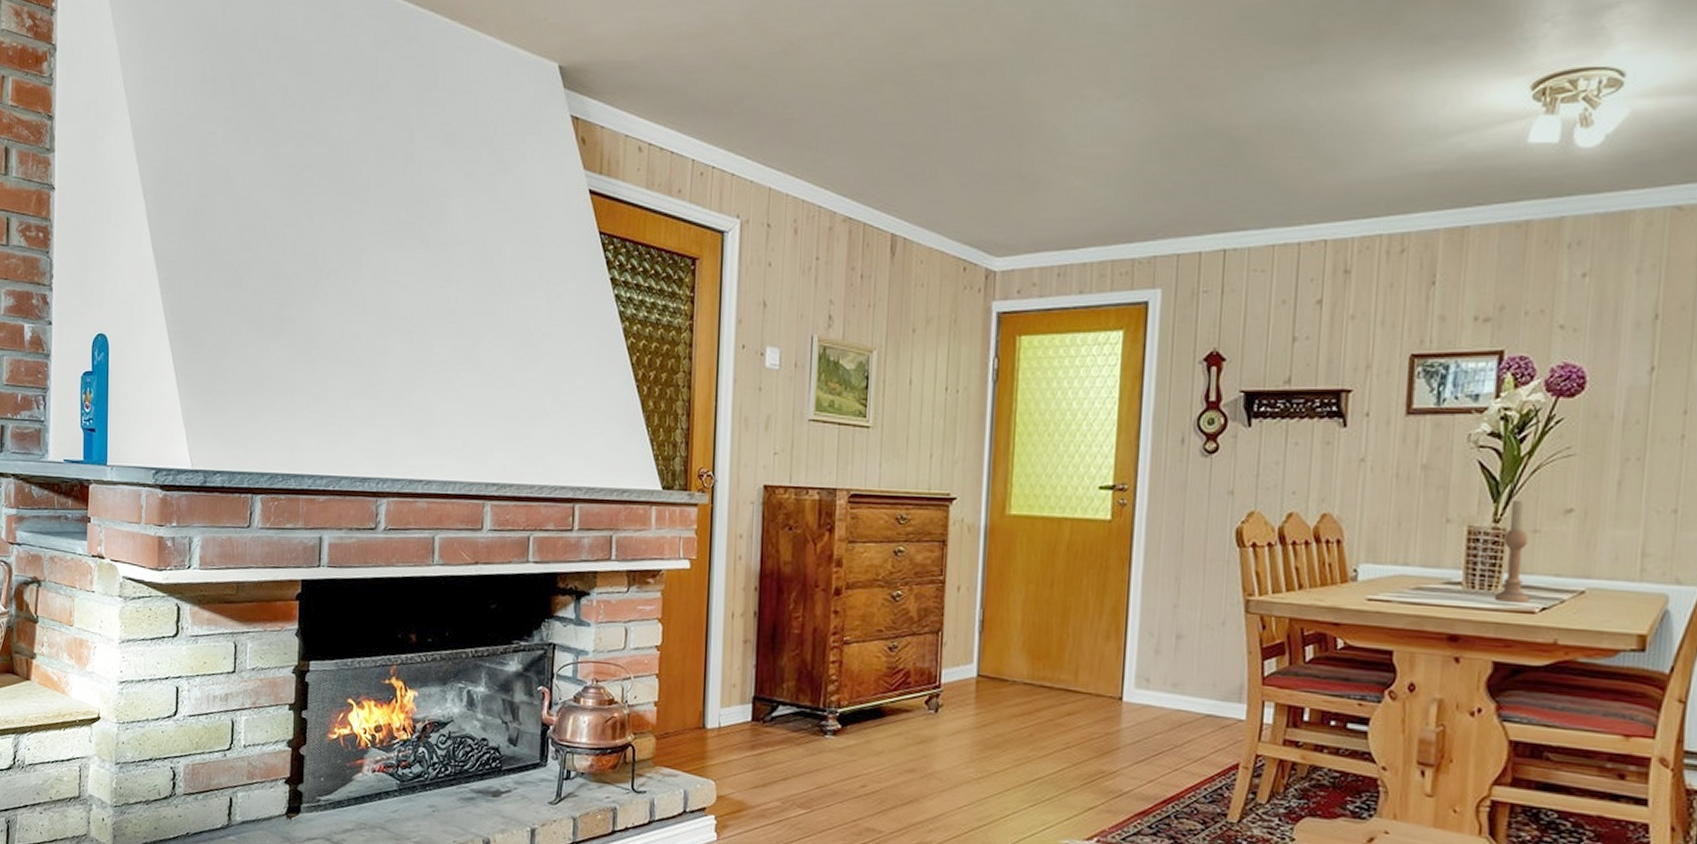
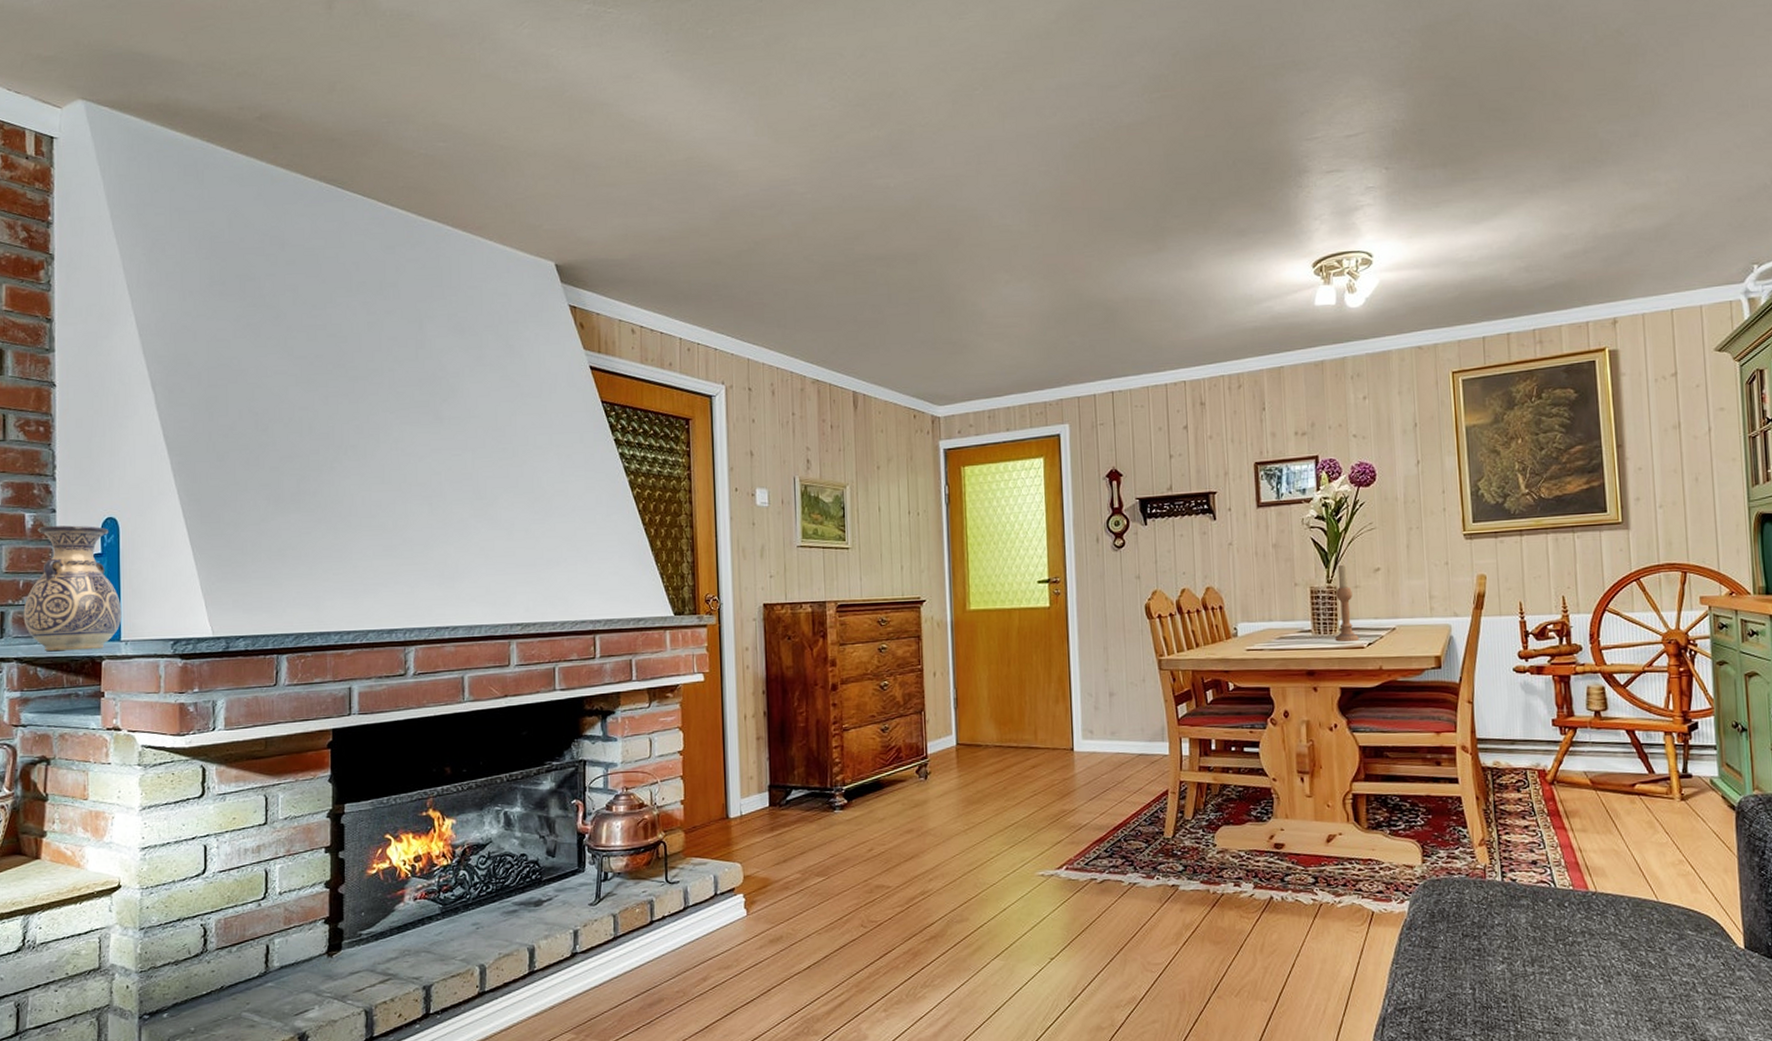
vase: none [21,339,109,473] -> present [23,525,122,652]

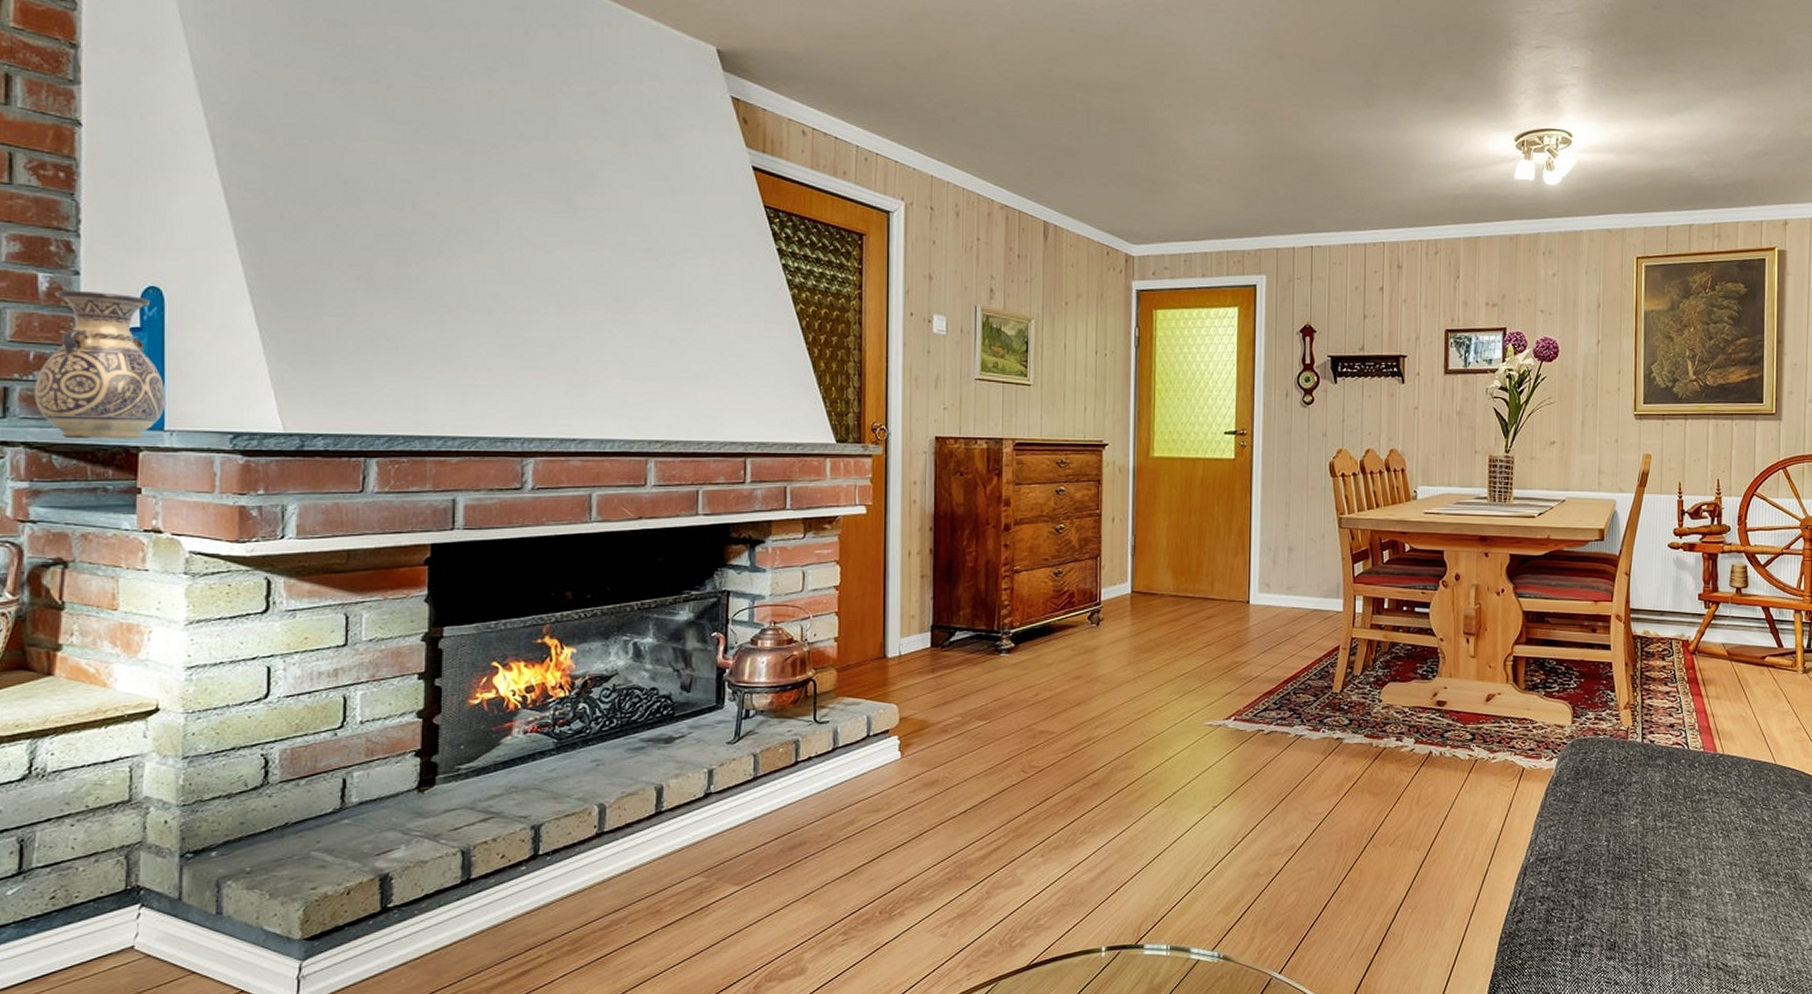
candlestick: present [1335,564,1359,642] -> none [1508,435,1531,510]

